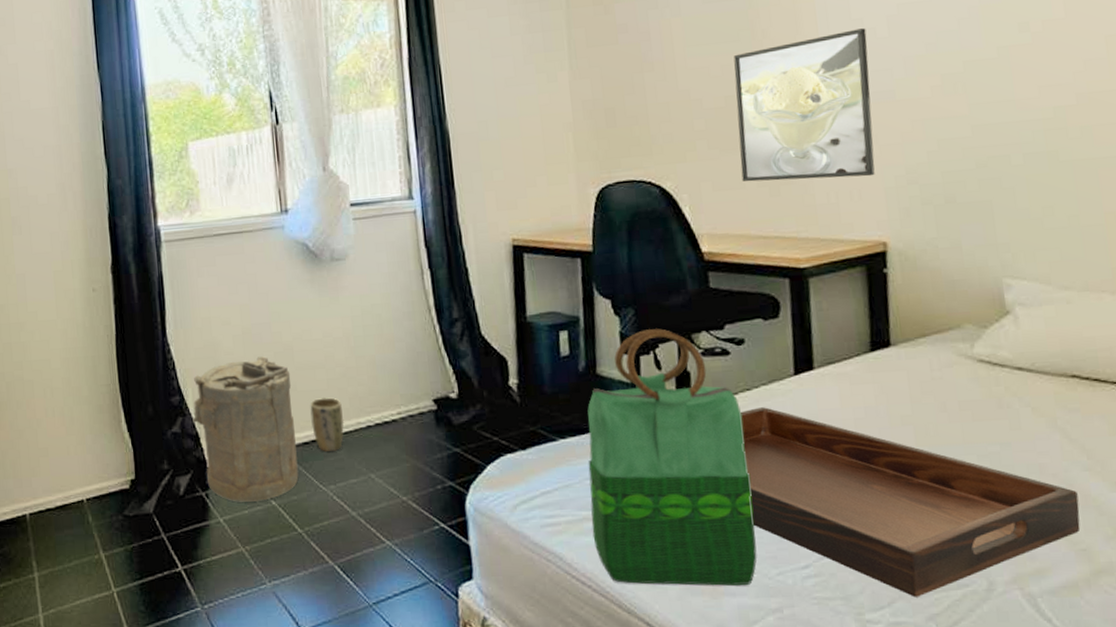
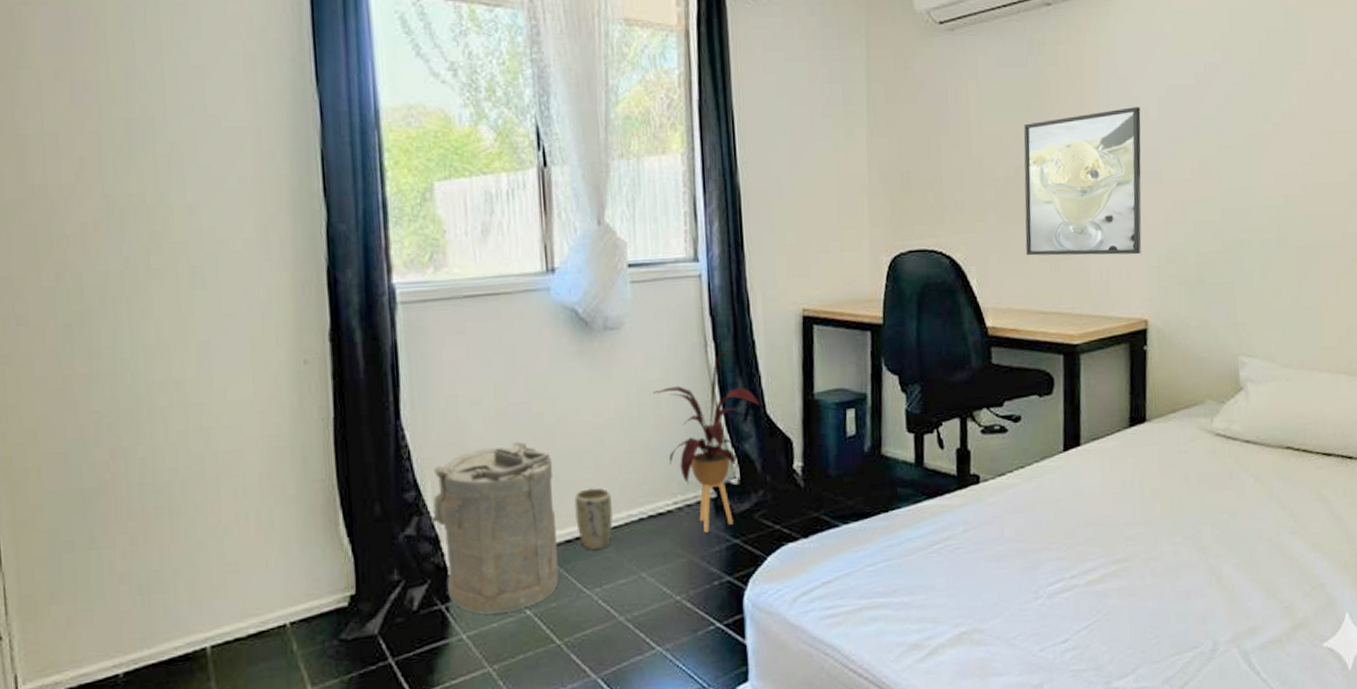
house plant: none [375,277,474,441] -> present [652,350,759,533]
tote bag: present [587,329,757,586] -> none [869,406,1023,672]
serving tray: present [741,407,1081,597] -> none [1014,484,1286,663]

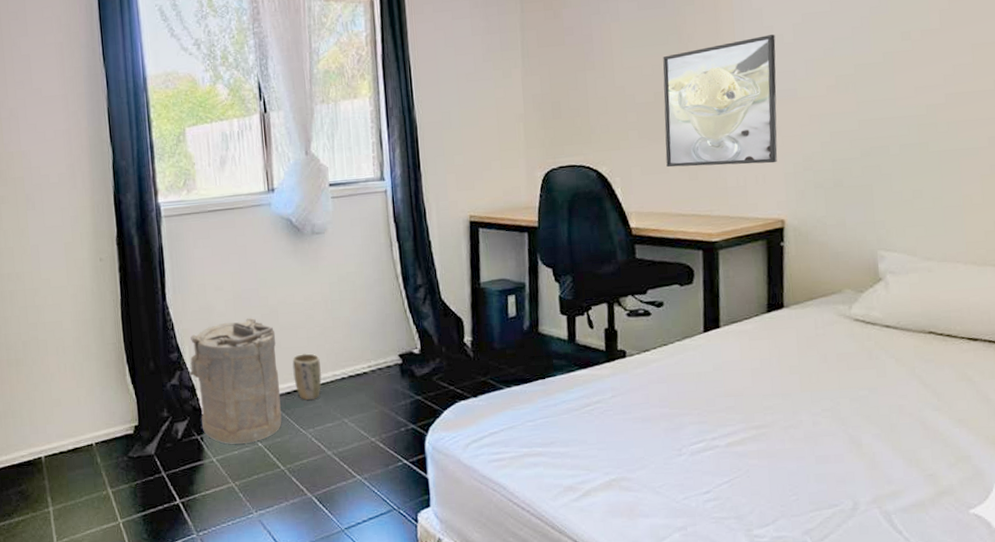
house plant: present [652,350,759,533] -> none [350,249,435,391]

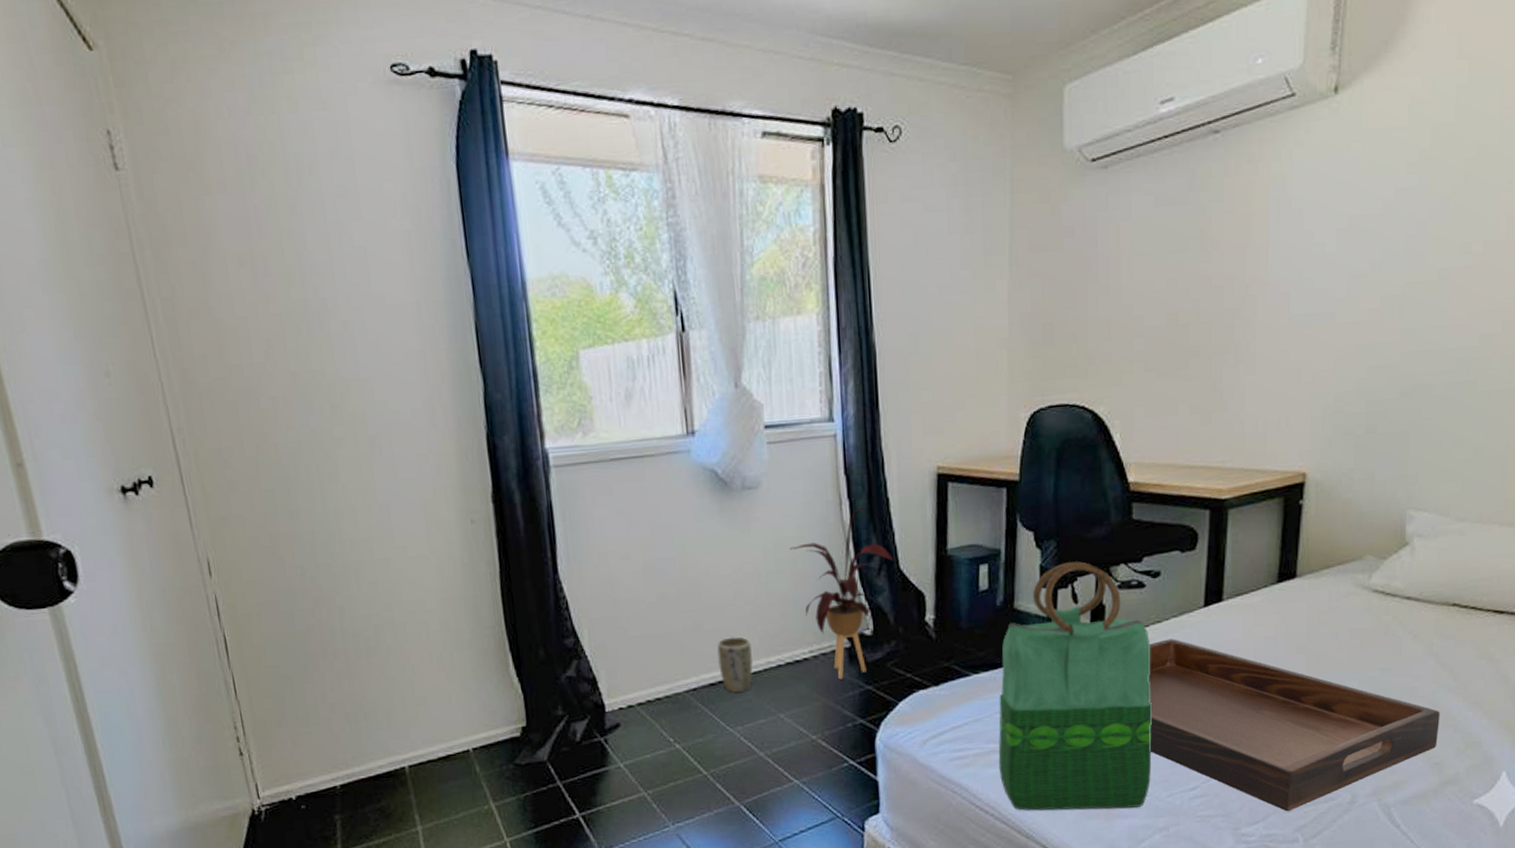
laundry hamper: present [189,318,282,444] -> none [589,594,704,747]
house plant: none [350,249,435,391] -> present [789,508,893,680]
tote bag: none [529,293,668,509] -> present [998,561,1153,811]
serving tray: none [658,359,929,516] -> present [1148,639,1440,812]
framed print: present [663,34,778,168] -> none [1175,242,1315,408]

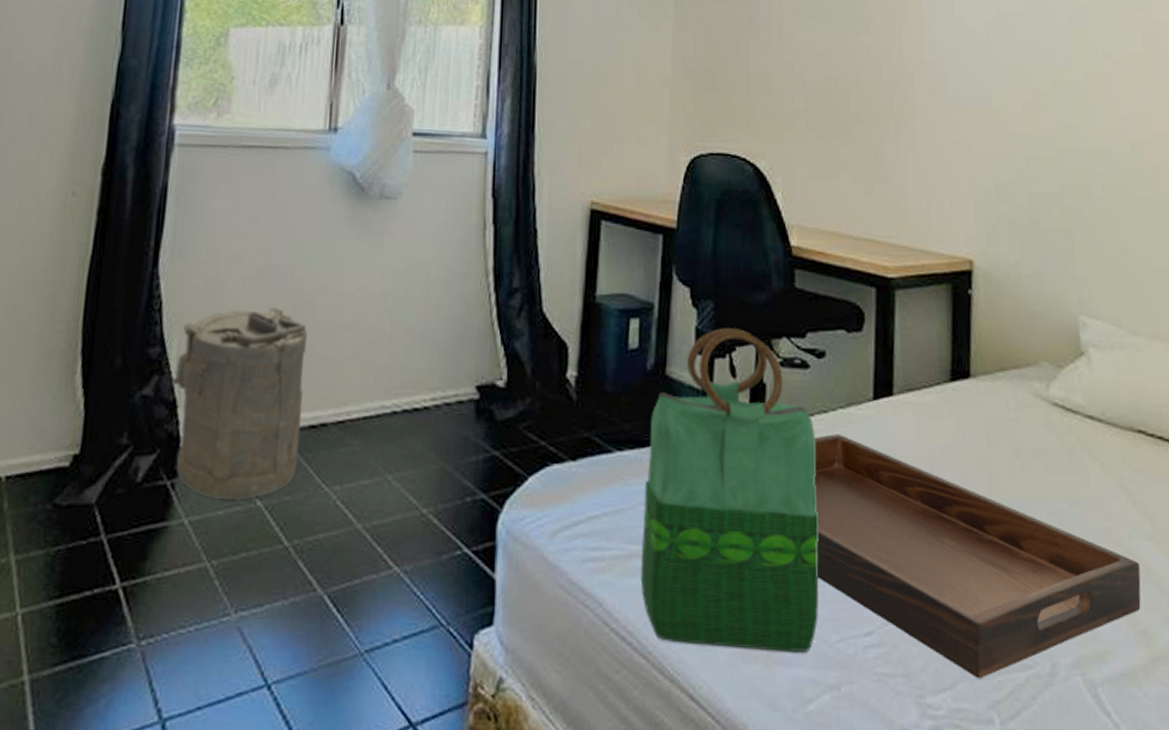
laundry hamper: none [589,594,704,747] -> present [172,307,308,499]
plant pot: present [717,636,754,692] -> none [324,368,366,440]
house plant: present [789,508,893,680] -> none [423,236,536,439]

